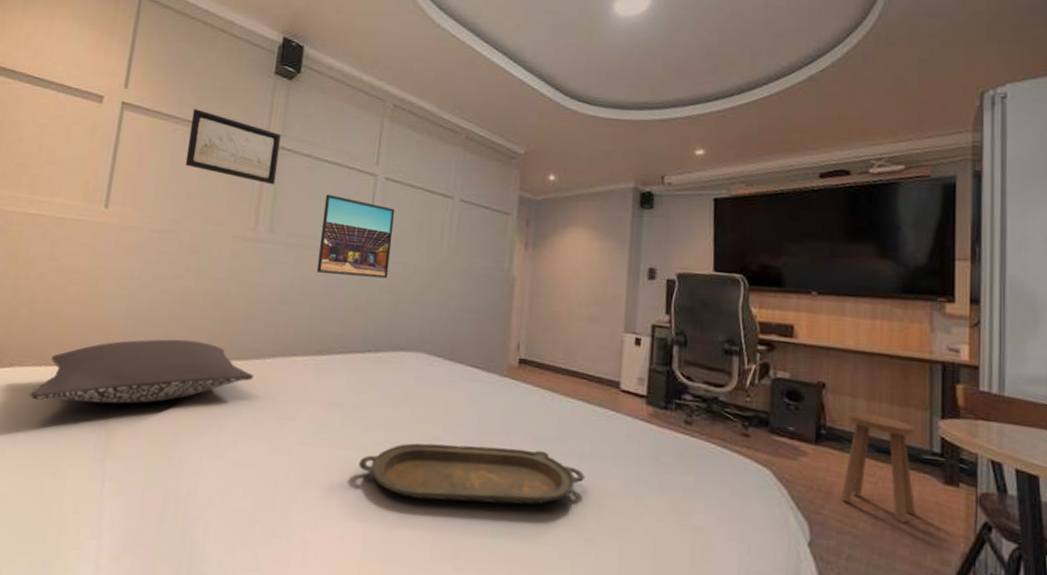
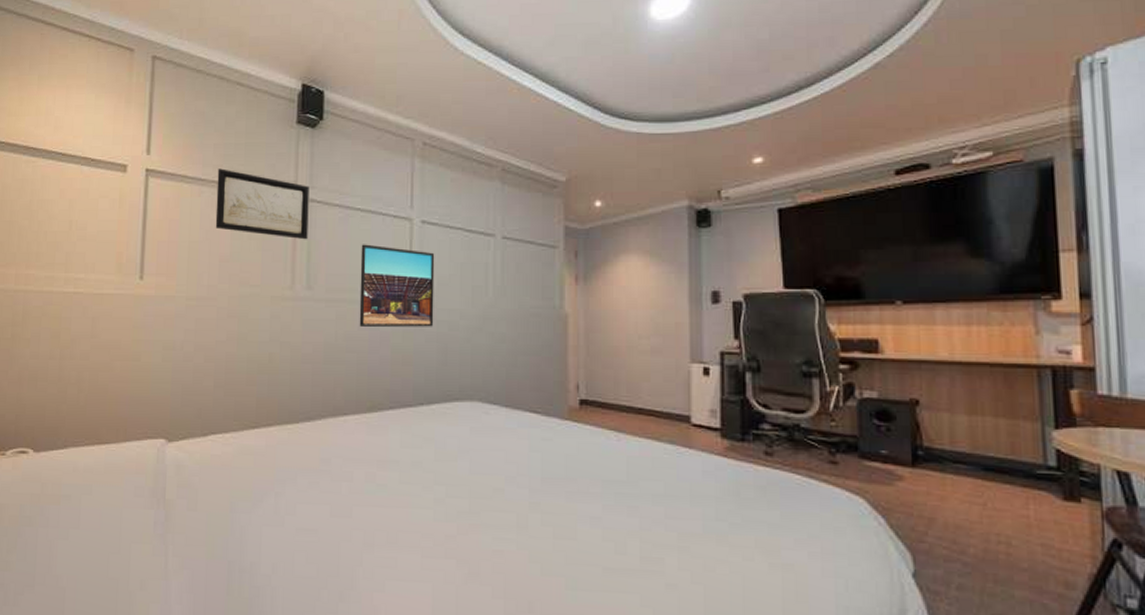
pillow: present [29,339,254,404] -> none [85,407,305,480]
serving tray: present [359,443,585,505] -> none [421,494,661,554]
stool: present [840,411,916,523] -> none [945,428,1033,546]

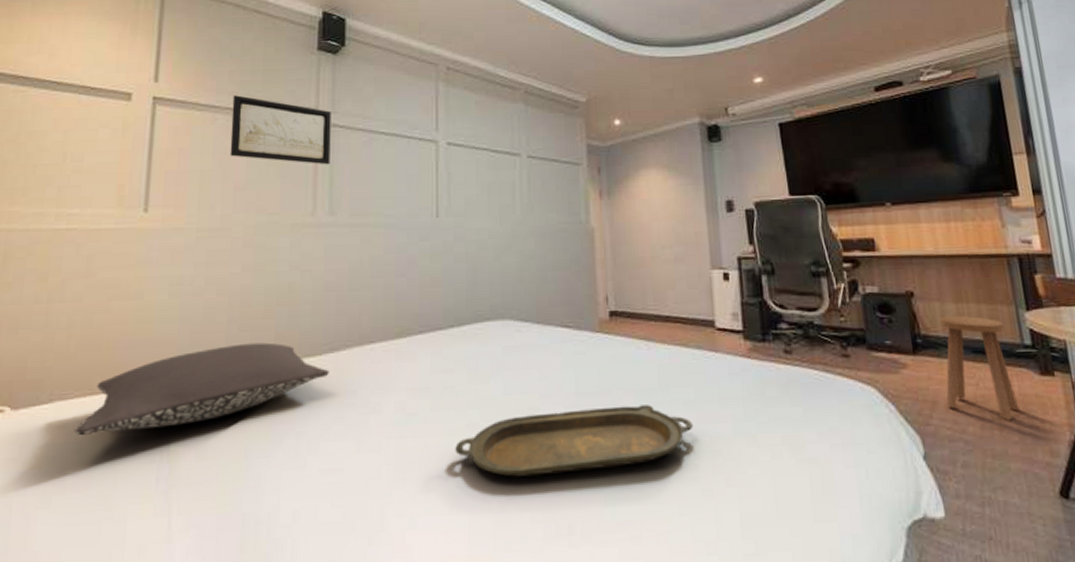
pillow: none [85,407,305,480] -> present [74,342,329,436]
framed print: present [359,244,435,327] -> none [385,167,462,250]
serving tray: none [421,494,661,554] -> present [455,405,694,478]
stool: none [945,428,1033,546] -> present [939,315,1020,421]

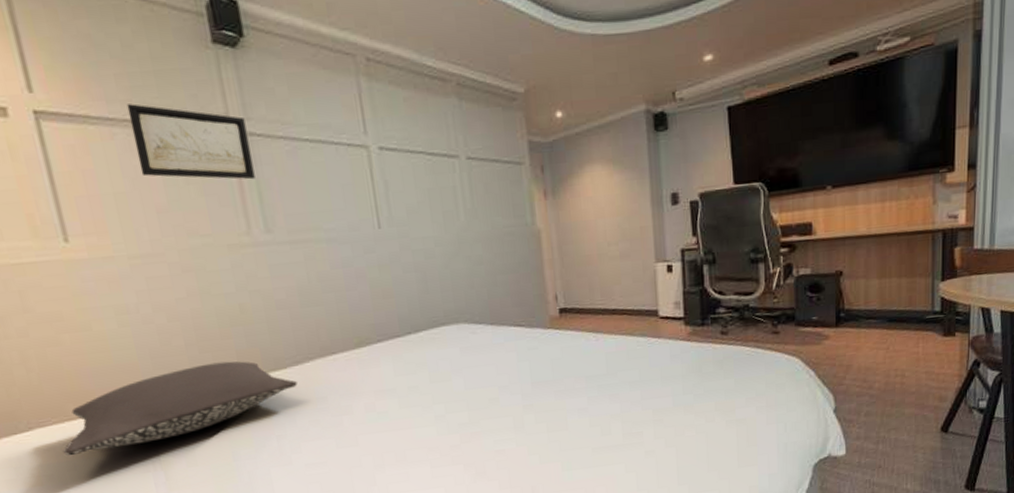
serving tray: present [455,405,694,478] -> none [426,387,638,456]
stool: present [939,315,1020,421] -> none [859,289,920,376]

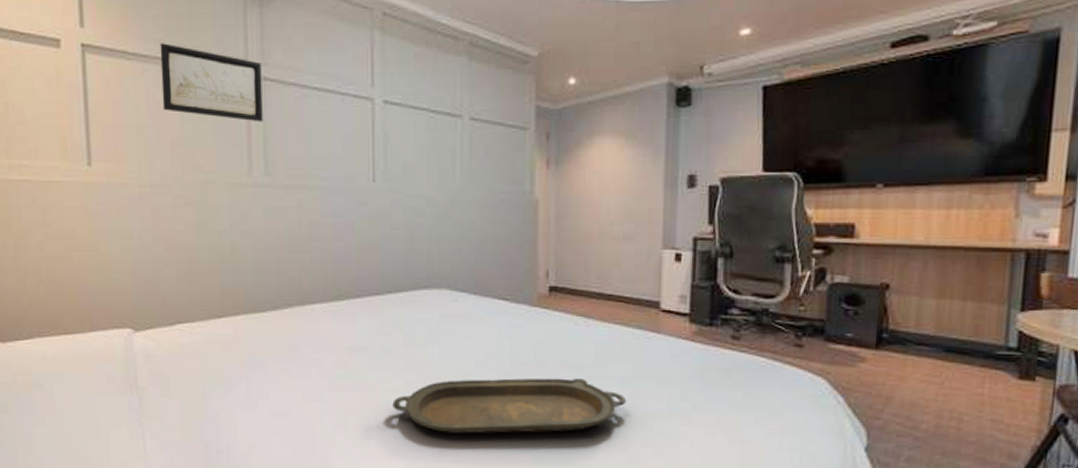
pillow: present [63,361,298,456] -> none [55,297,273,369]
serving tray: none [426,387,638,456] -> present [392,378,627,434]

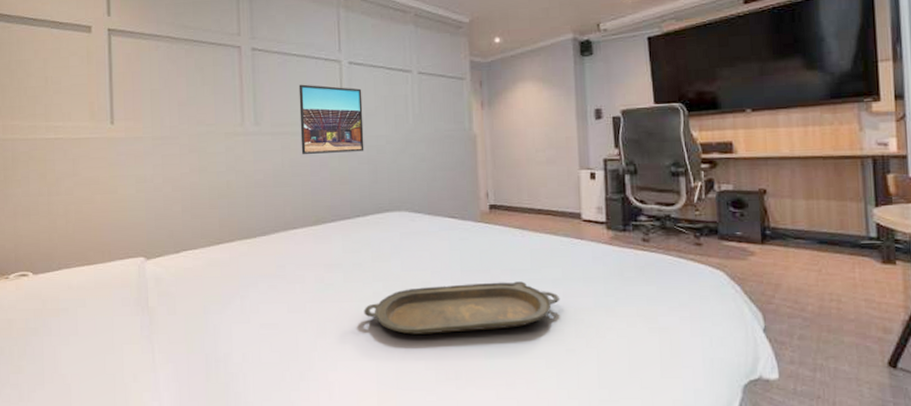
wall art: present [160,43,263,122] -> none [170,25,253,84]
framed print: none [320,126,399,214] -> present [299,84,364,154]

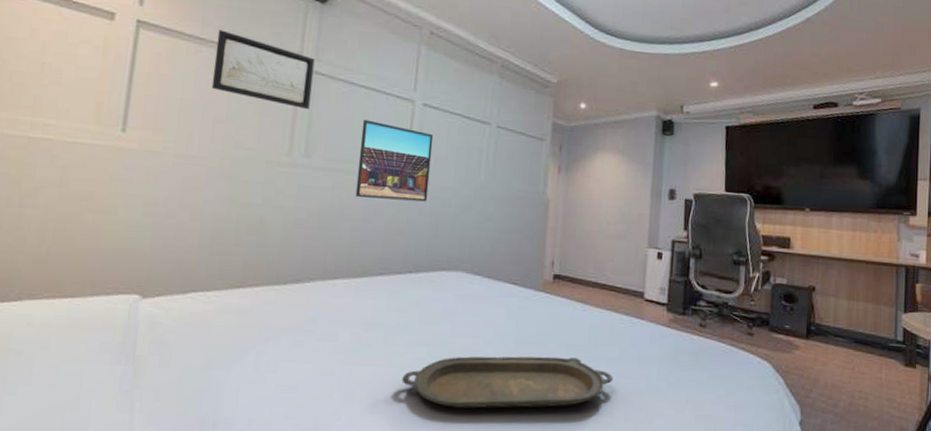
wall art: none [170,25,253,84] -> present [211,30,315,110]

